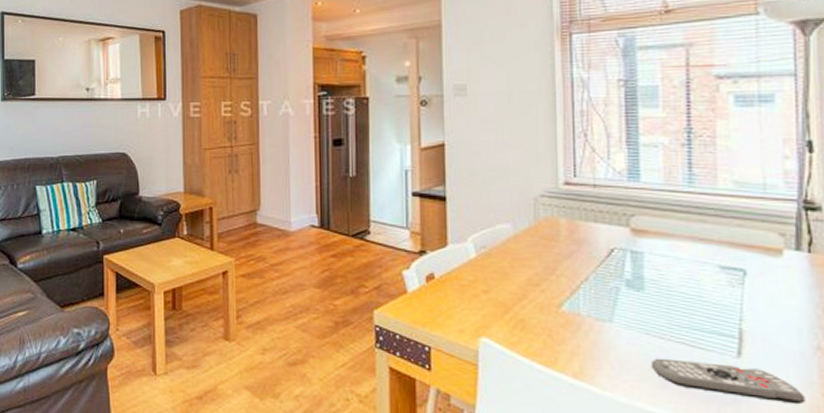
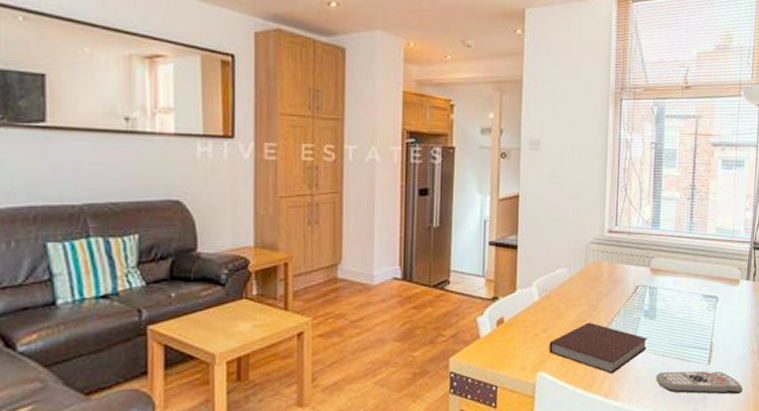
notebook: none [493,287,635,352] -> present [549,322,648,374]

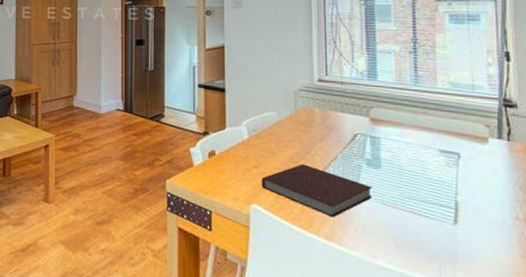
remote control: present [655,371,743,395] -> none [386,223,508,264]

